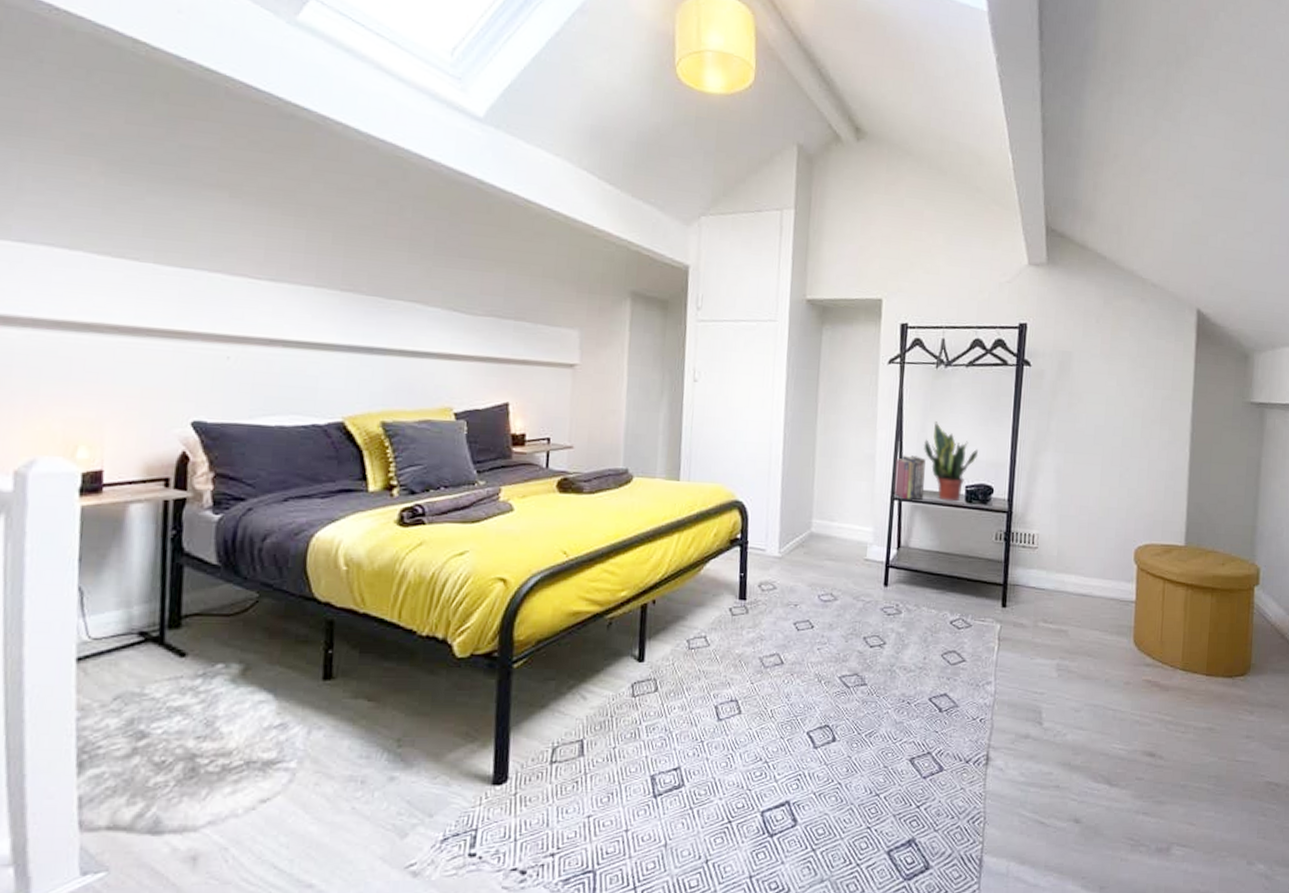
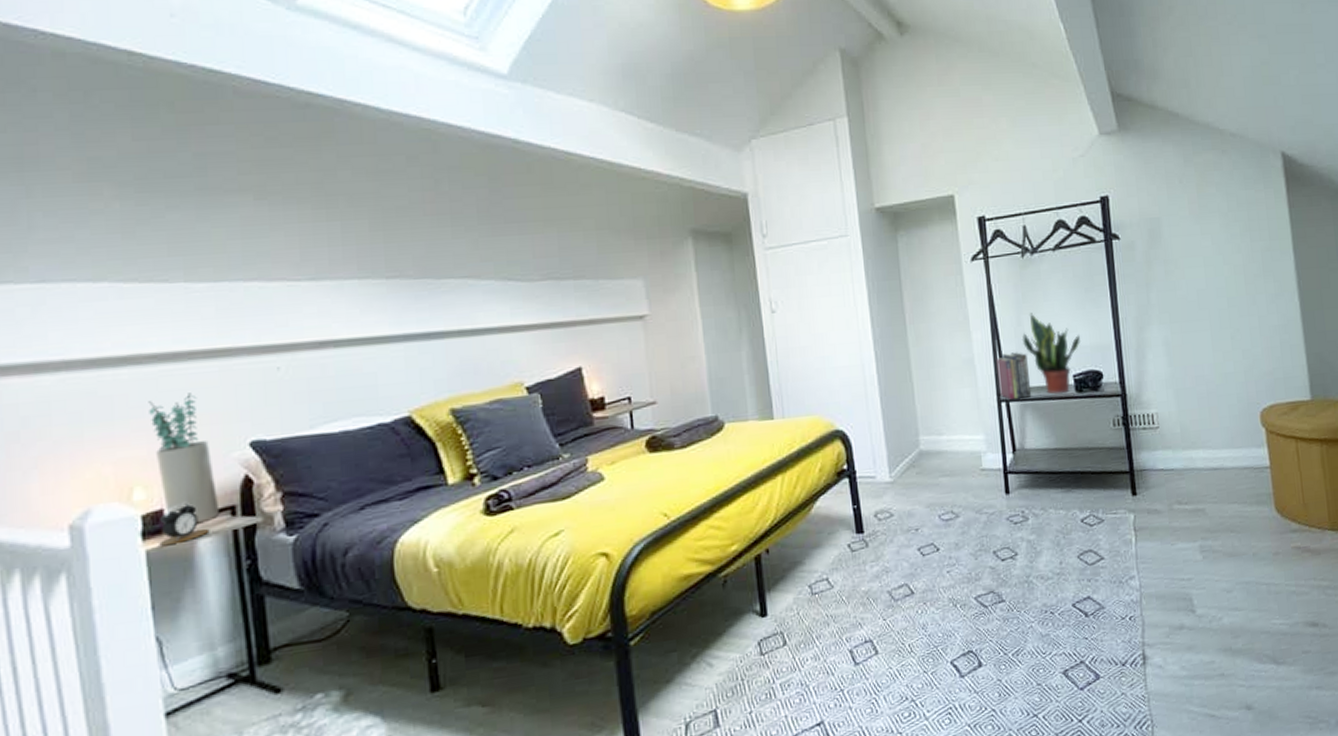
alarm clock: none [94,468,141,505] -> present [159,503,208,546]
vase: none [102,367,155,489] -> present [148,393,220,524]

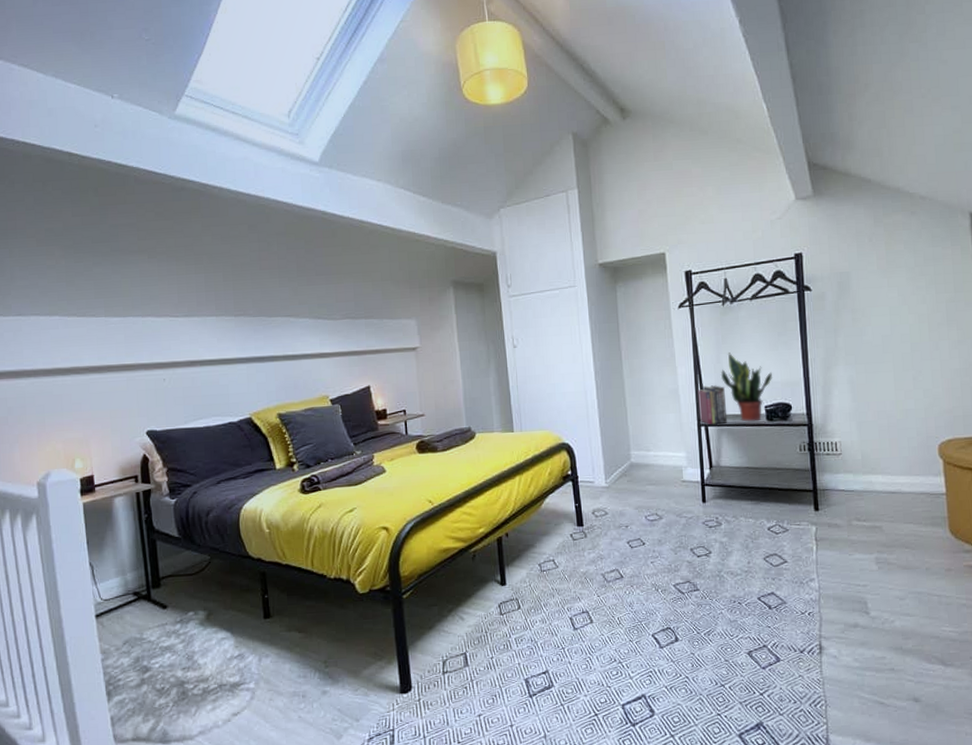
vase: present [148,393,220,524] -> none [83,395,128,487]
alarm clock: present [159,503,208,546] -> none [91,472,121,501]

